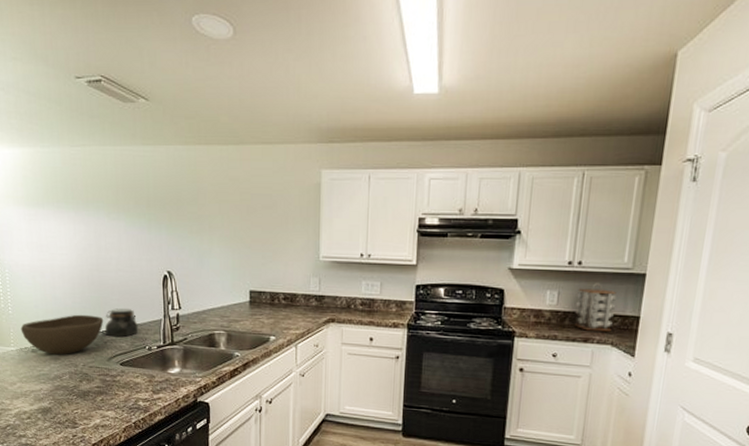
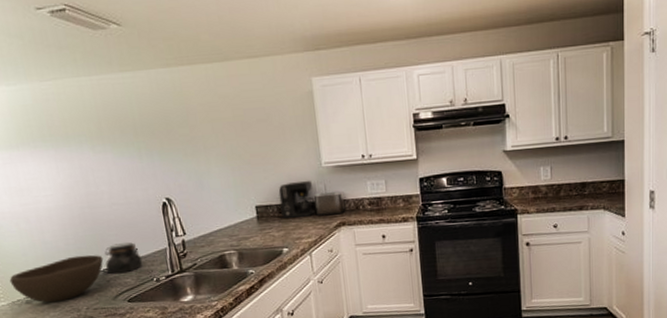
coffee maker: none [273,272,308,308] -> present [278,180,316,219]
toaster: none [306,287,339,311] -> present [313,191,346,217]
spice rack: present [574,283,616,332] -> none [567,154,602,199]

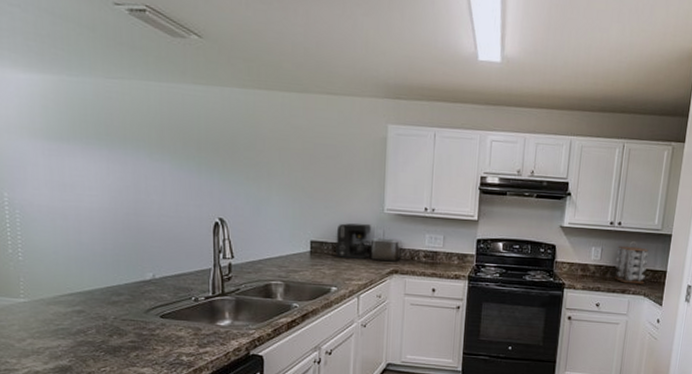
bowl: present [9,254,104,303] -> none [33,262,142,307]
jar: present [104,242,143,275] -> none [142,256,183,288]
spice rack: none [567,154,602,199] -> present [614,241,649,284]

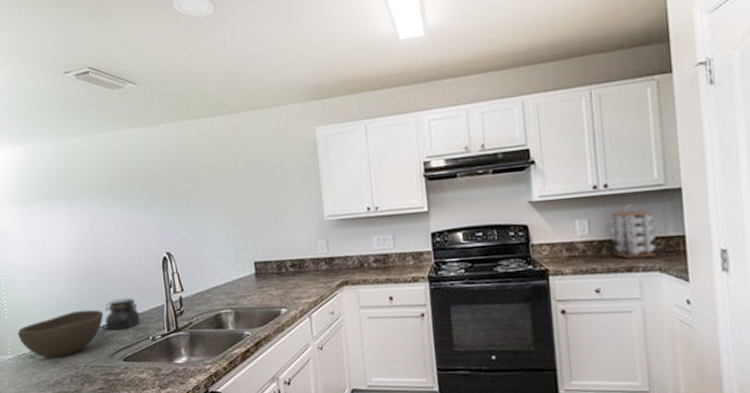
bowl: none [33,262,142,307] -> present [17,309,104,358]
jar: none [142,256,183,288] -> present [104,298,141,331]
coffee maker: present [336,223,372,259] -> none [278,234,317,276]
toaster: present [370,238,403,262] -> none [314,247,349,274]

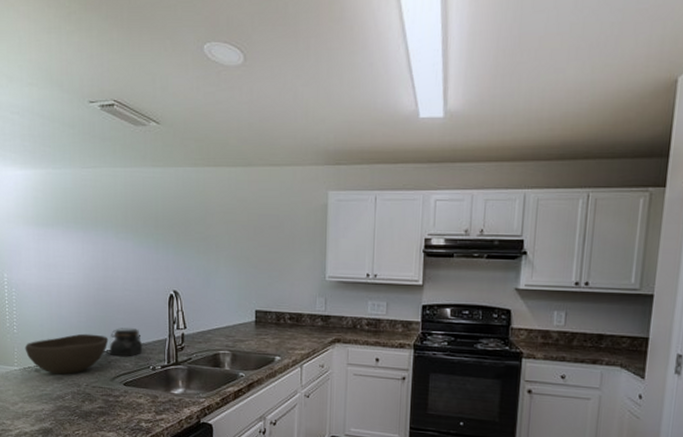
spice rack: present [609,204,657,259] -> none [582,304,624,353]

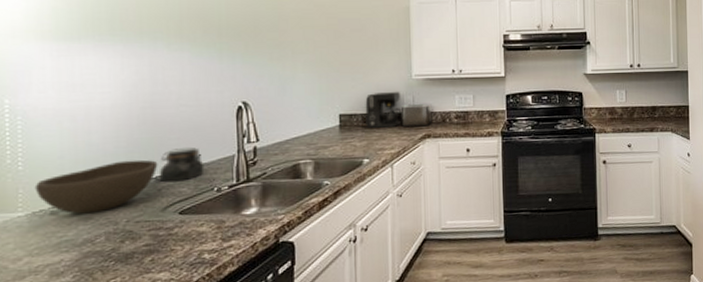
coffee maker: none [279,291,314,328] -> present [365,91,402,128]
toaster: none [312,307,345,331] -> present [400,104,433,128]

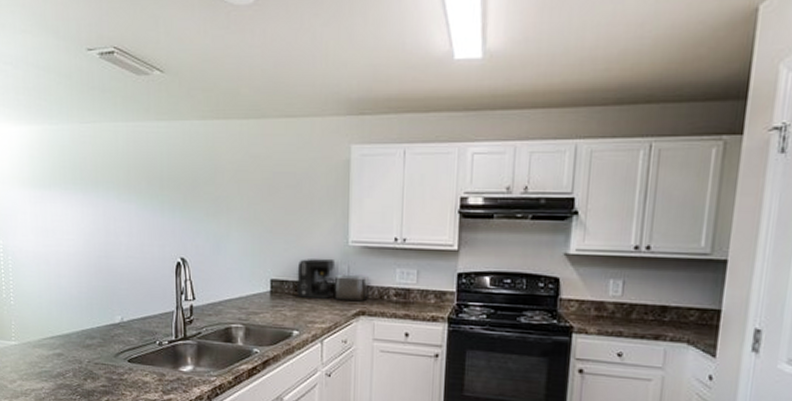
bowl: present [34,159,158,215] -> none [22,305,112,350]
jar: present [158,147,205,183] -> none [112,299,149,331]

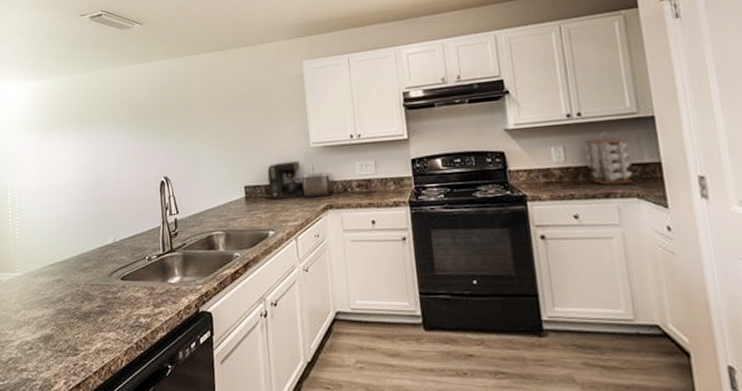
spice rack: none [642,271,692,328] -> present [584,132,634,185]

